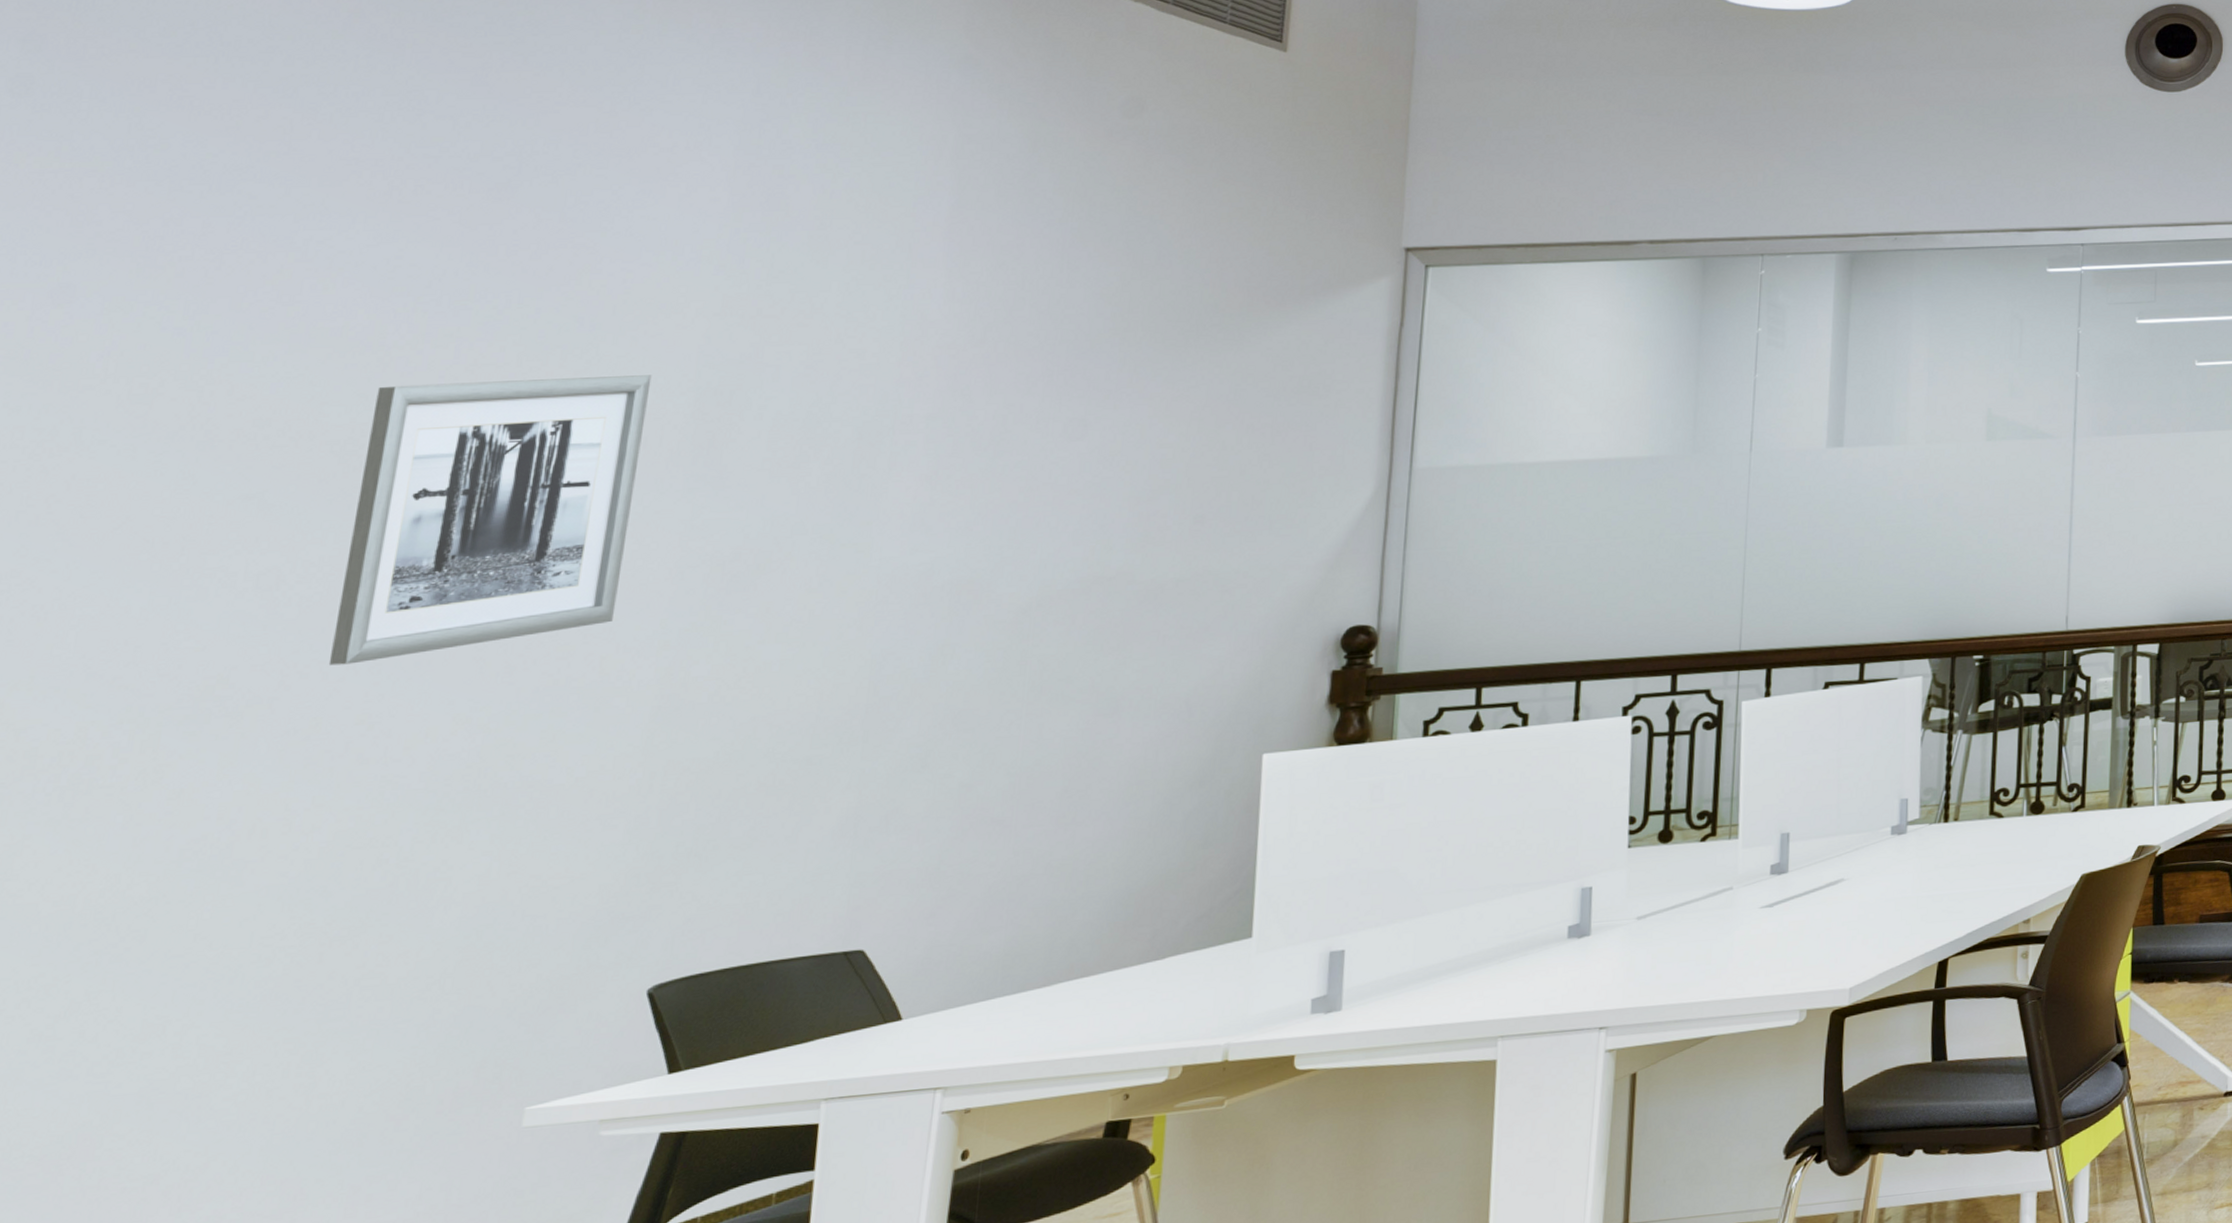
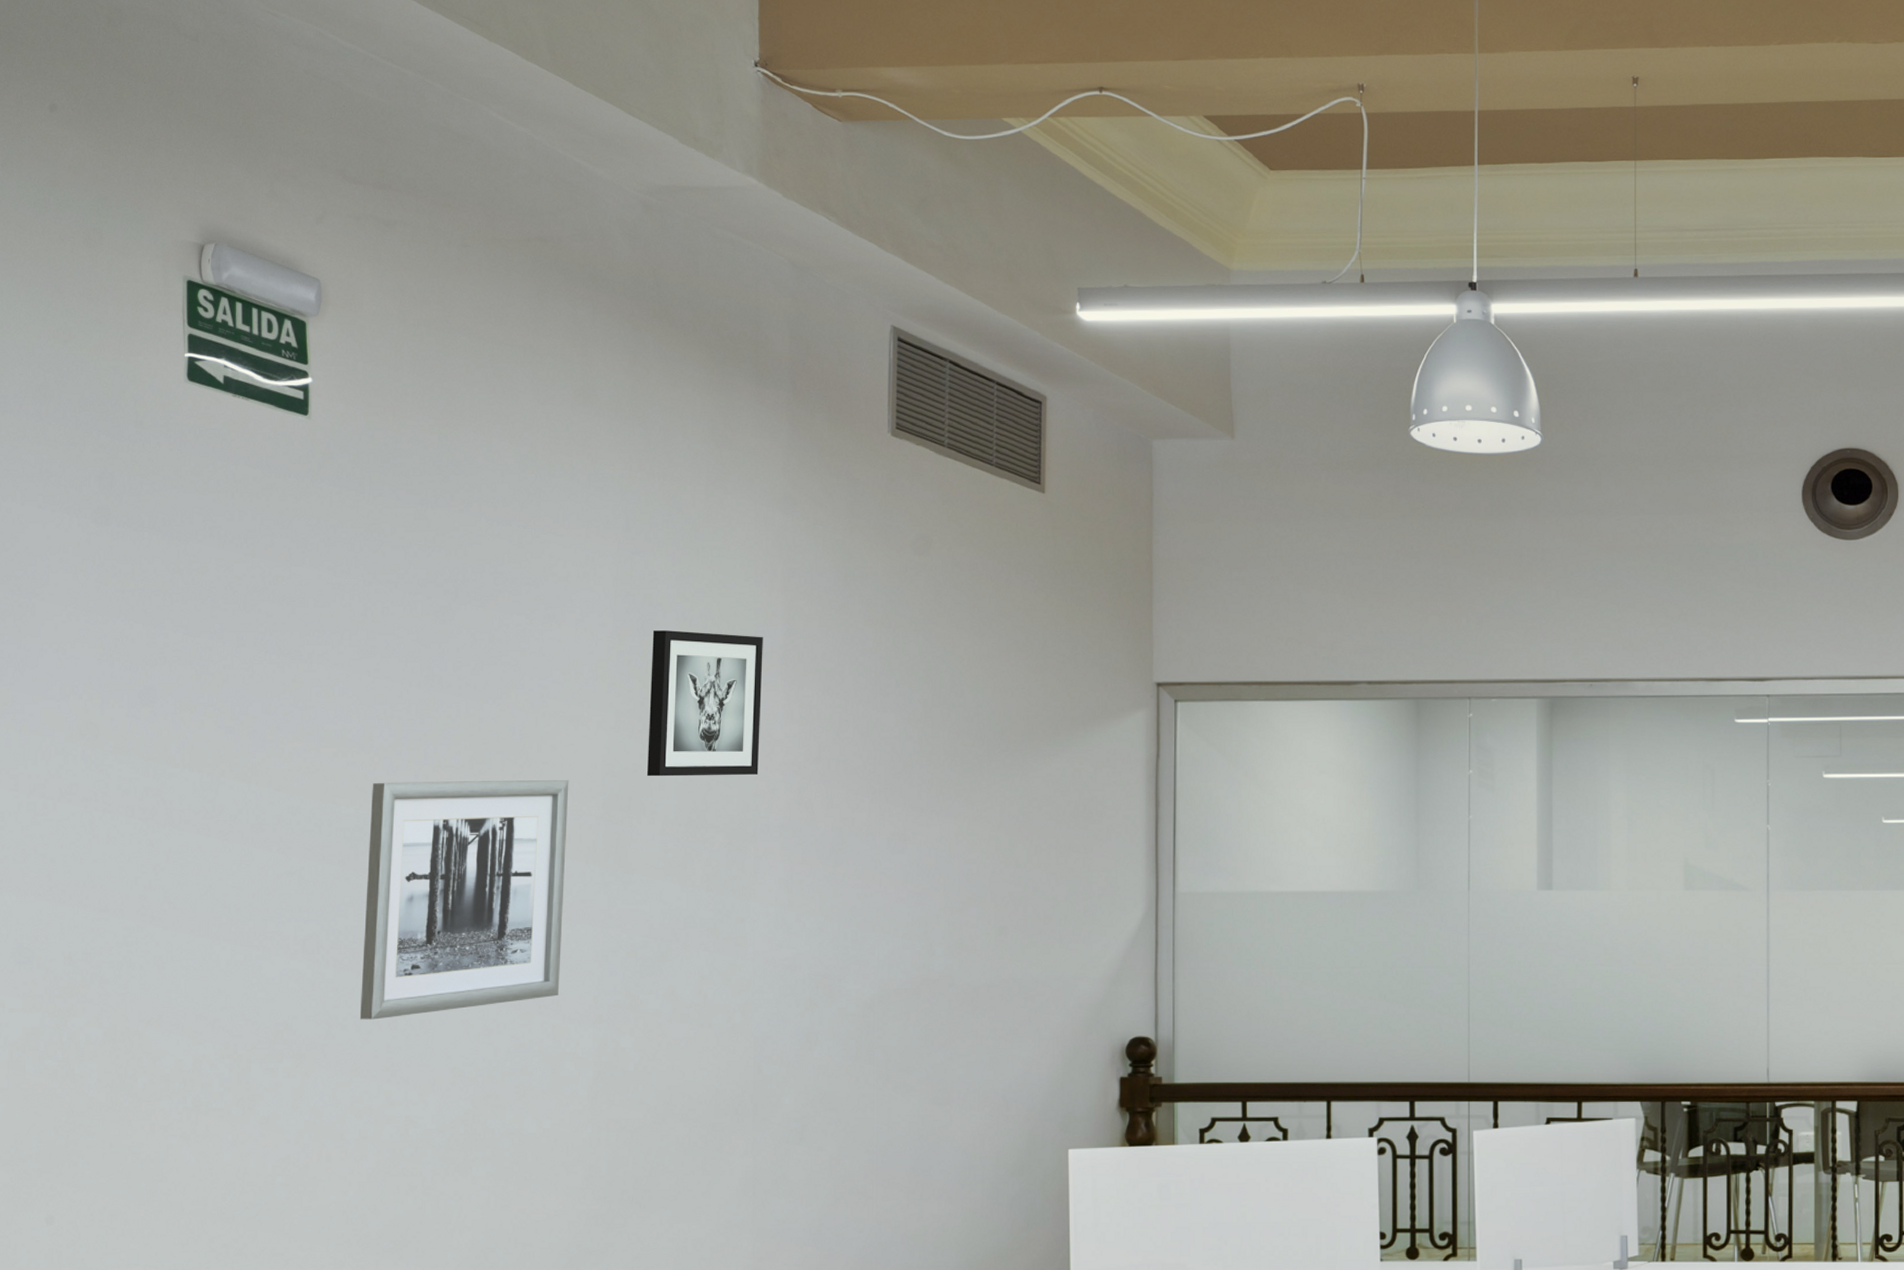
wall art: none [756,204,924,368] -> present [646,630,763,777]

